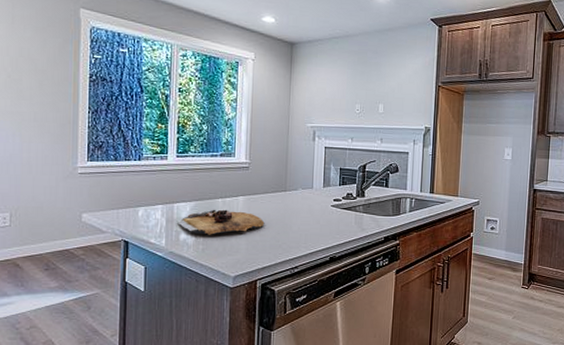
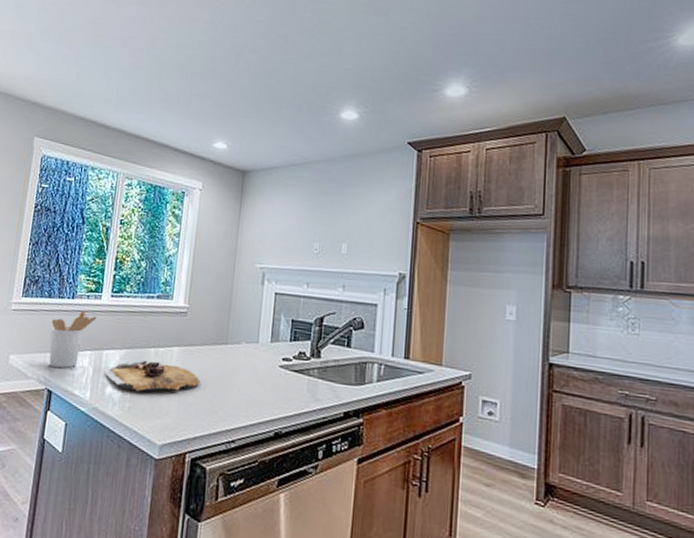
utensil holder: none [120,170,164,222] -> present [48,310,96,368]

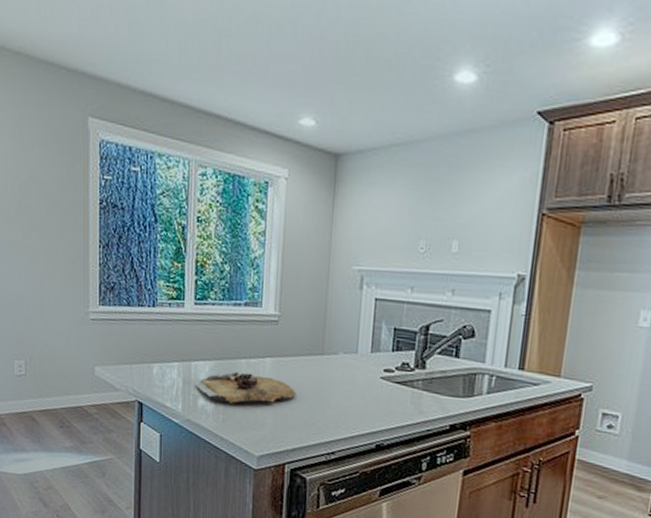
utensil holder: present [48,310,96,368] -> none [133,319,181,380]

